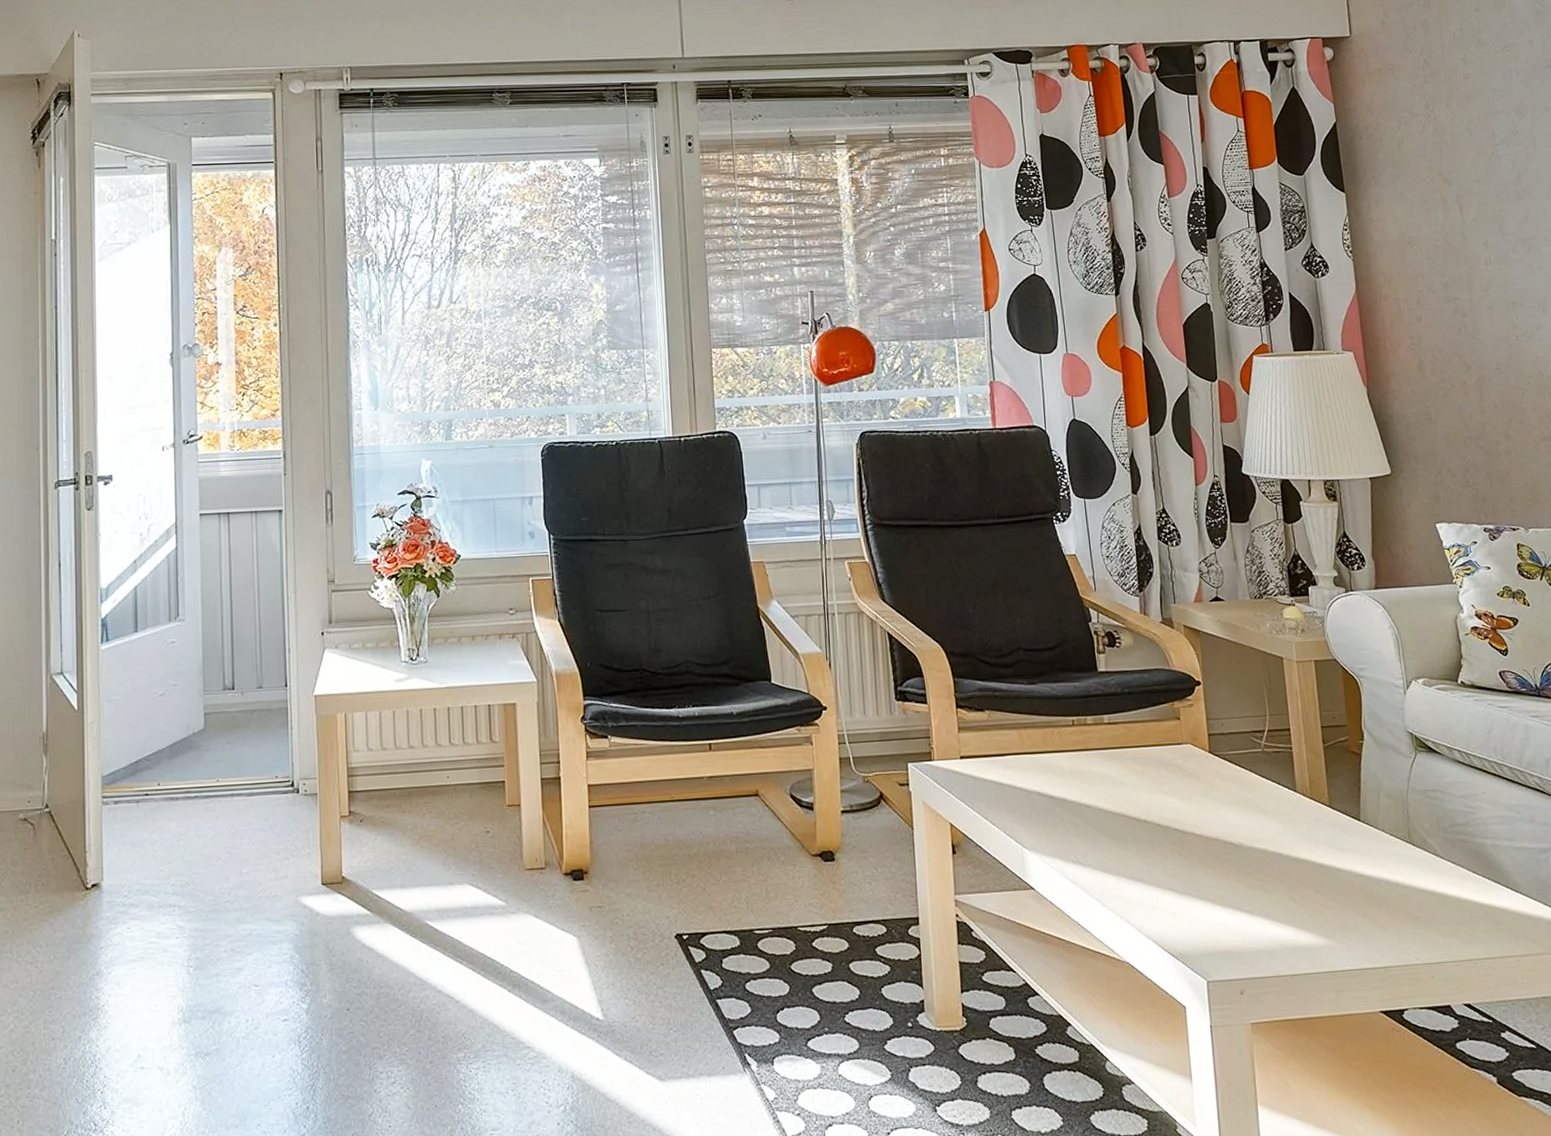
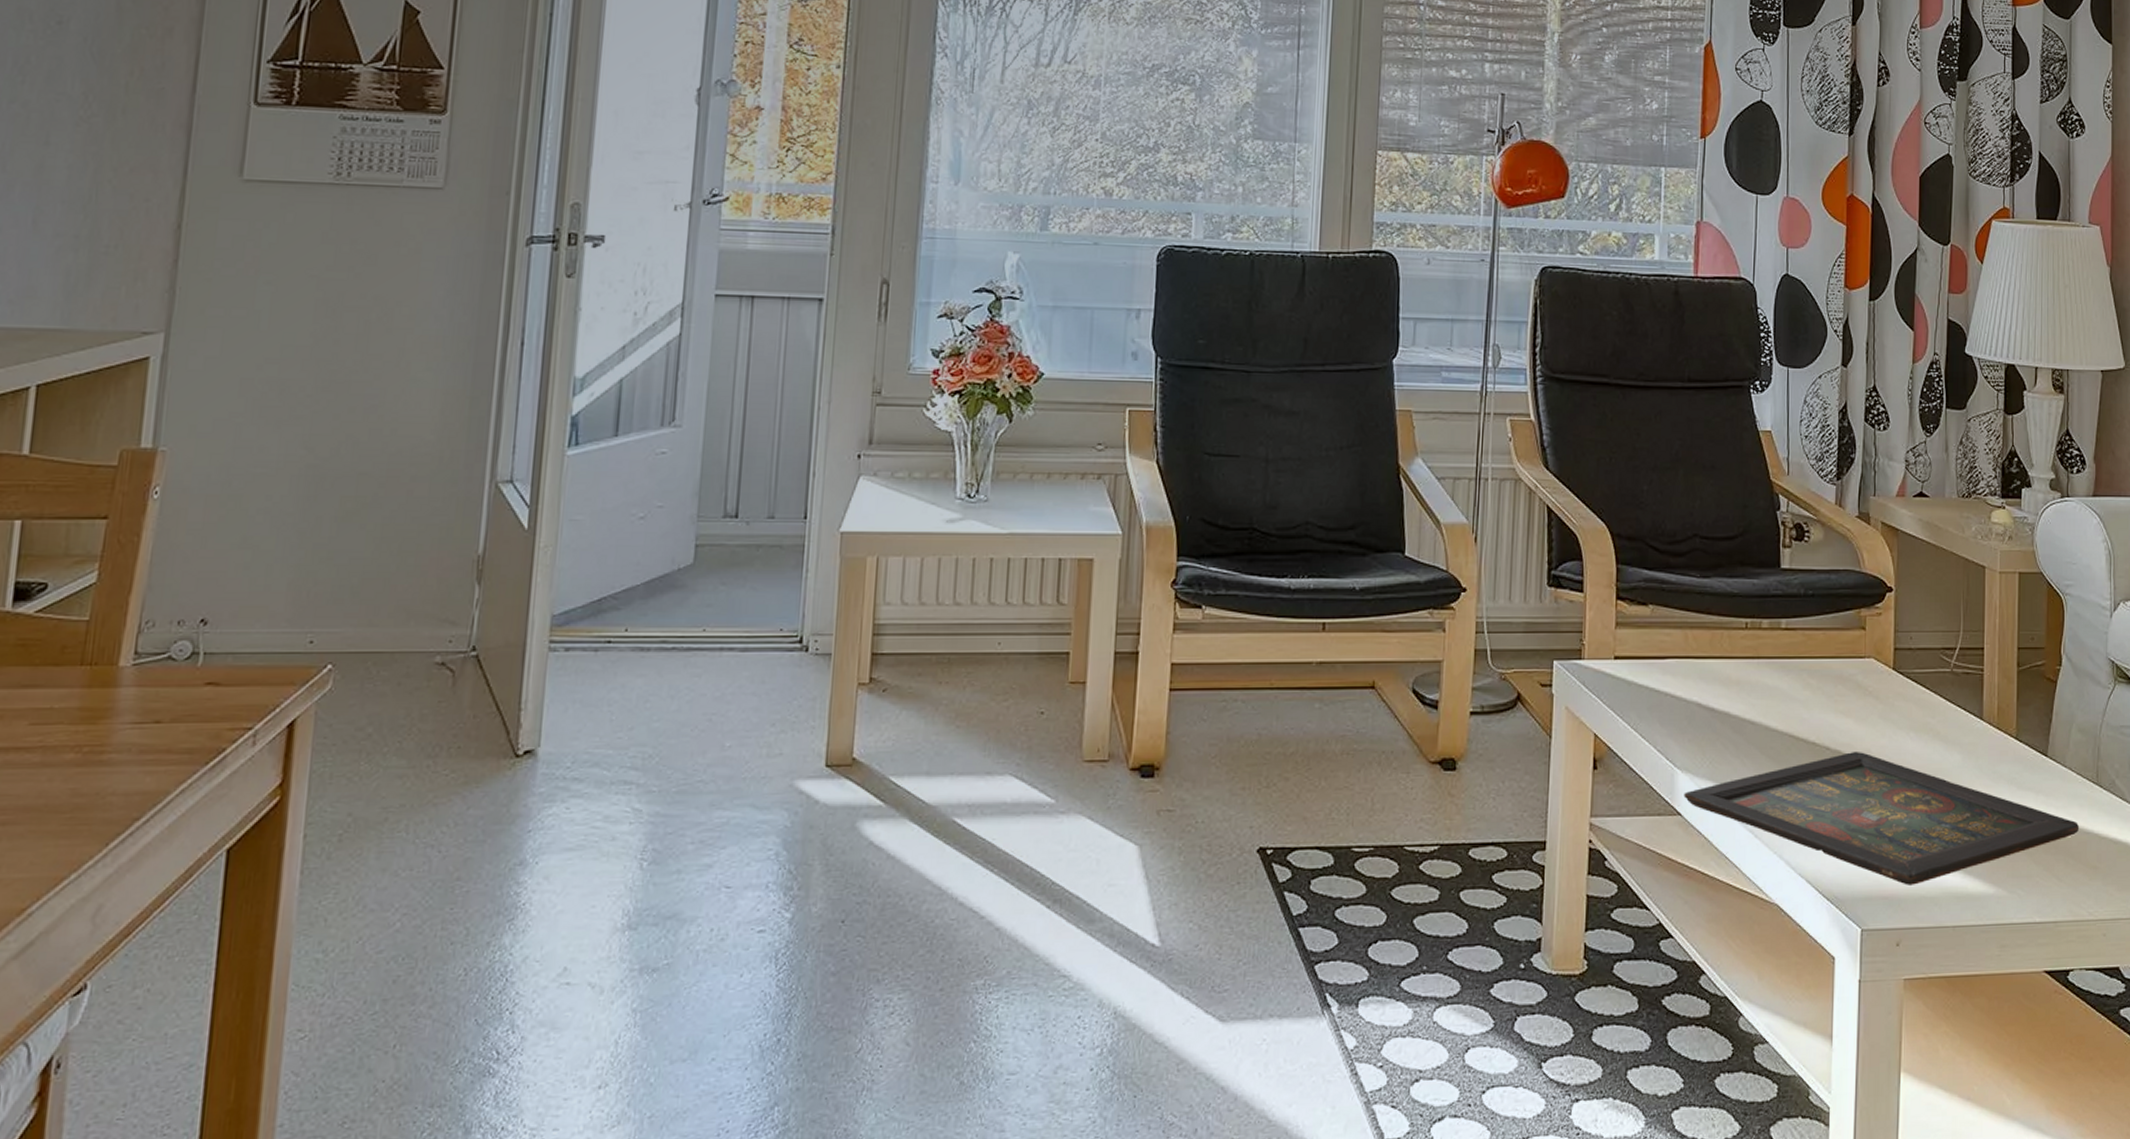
icon panel: none [1034,826,1398,941] -> present [1684,752,2080,885]

